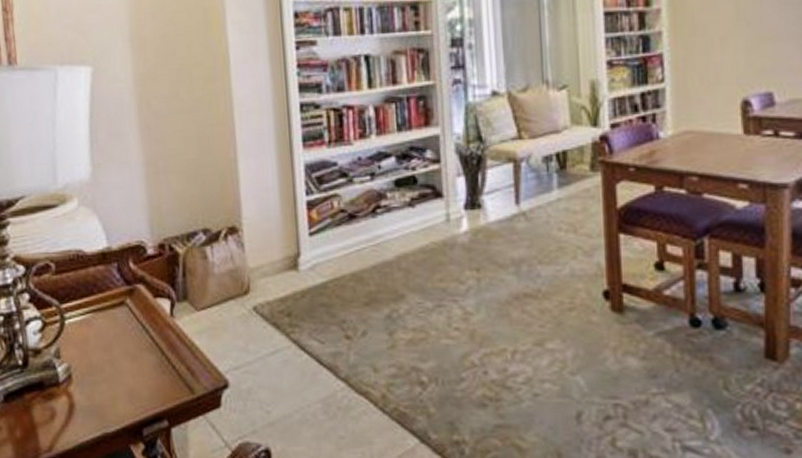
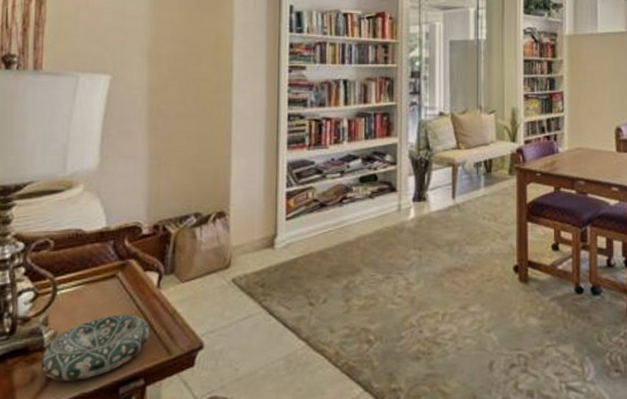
decorative bowl: none [57,347,169,419] -> present [40,314,151,381]

